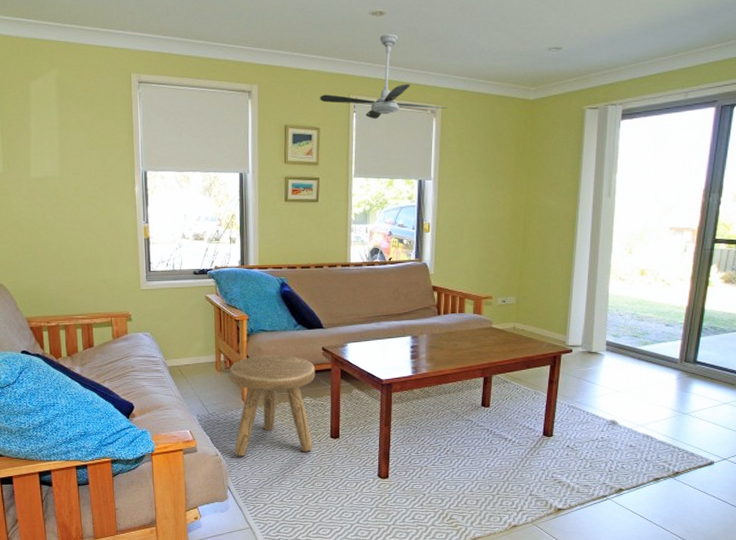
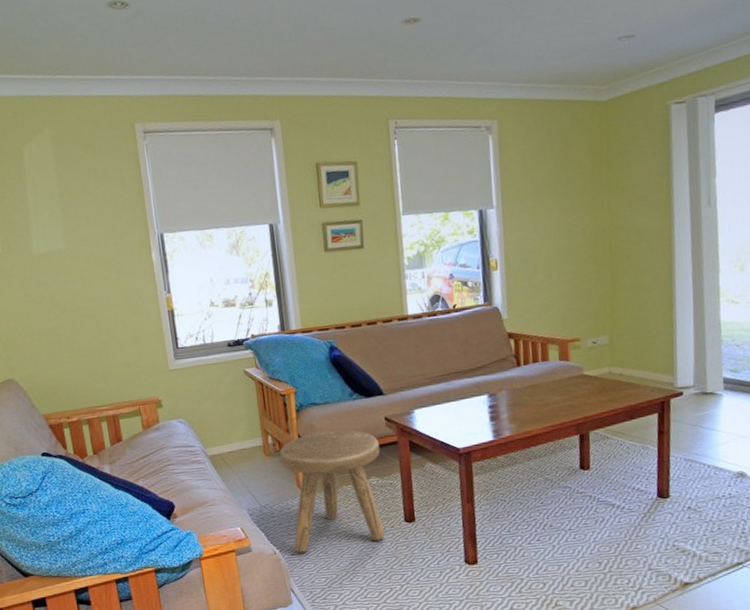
ceiling fan: present [320,34,448,119] -> none [353,42,506,145]

